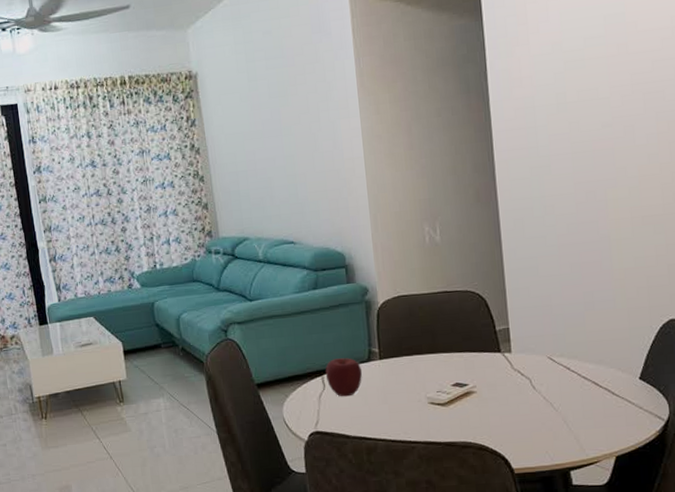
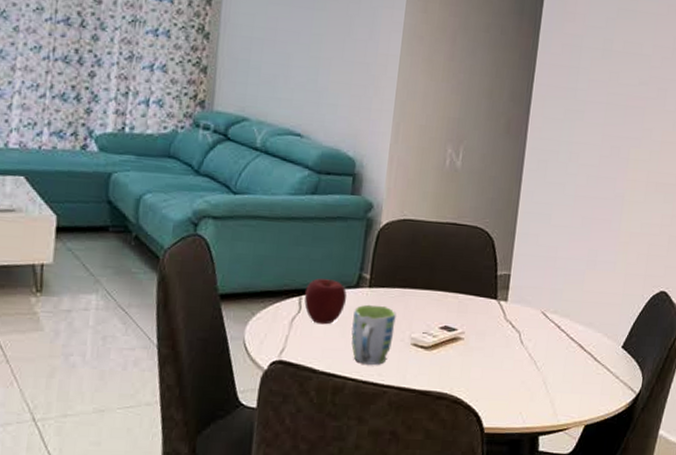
mug: none [371,373,411,426] -> present [351,304,396,365]

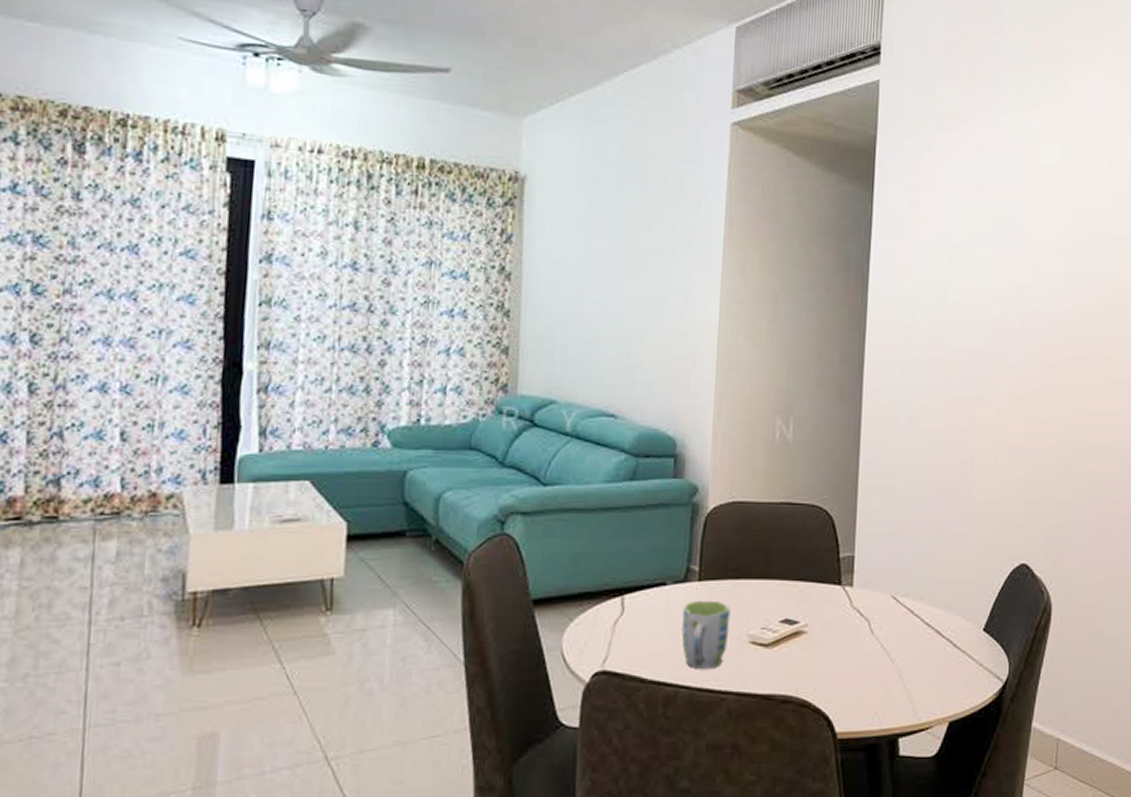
apple: present [304,278,347,325] -> none [627,575,674,626]

